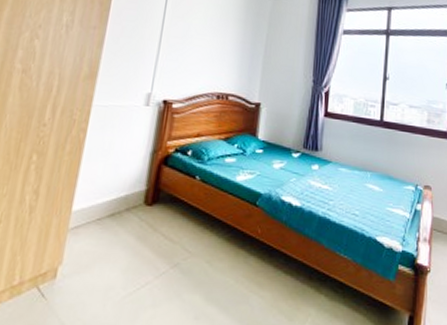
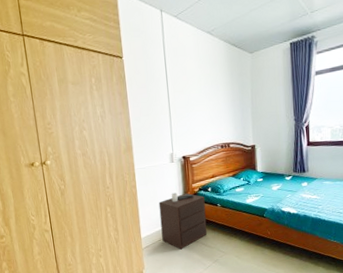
nightstand: none [103,149,180,239] -> present [158,192,208,250]

